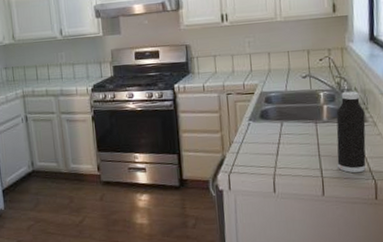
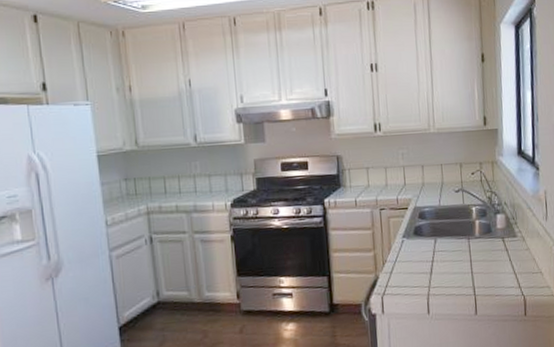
water bottle: present [336,91,366,173] -> none [487,205,516,290]

